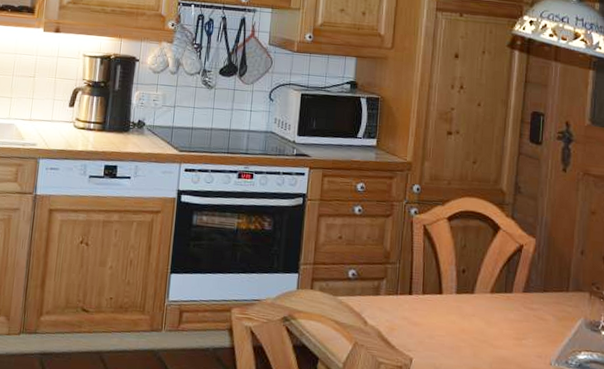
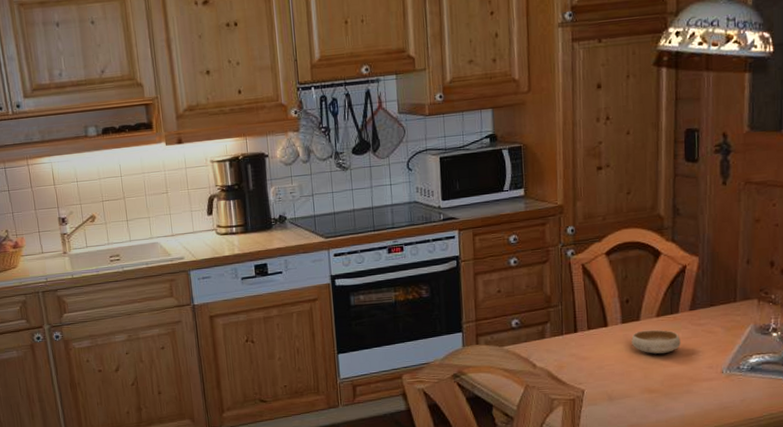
bowl: none [464,304,512,333] -> present [631,329,681,354]

